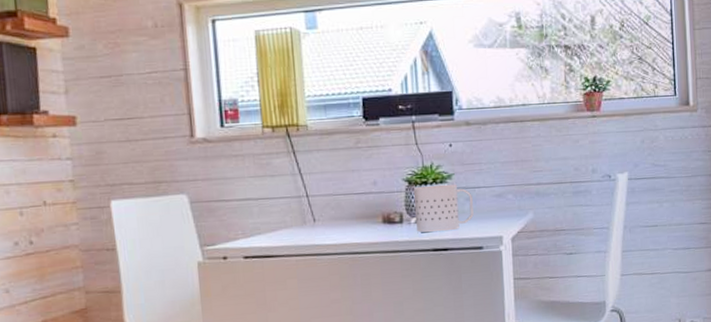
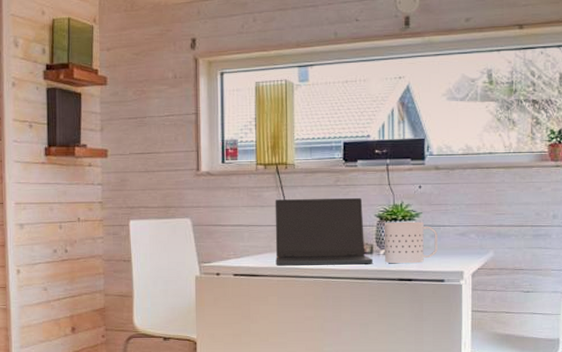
laptop: none [287,160,403,244] -> present [275,197,373,266]

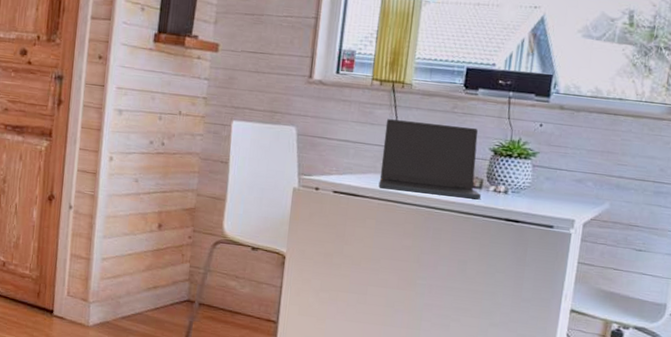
mug: present [383,221,438,264] -> none [493,158,553,206]

